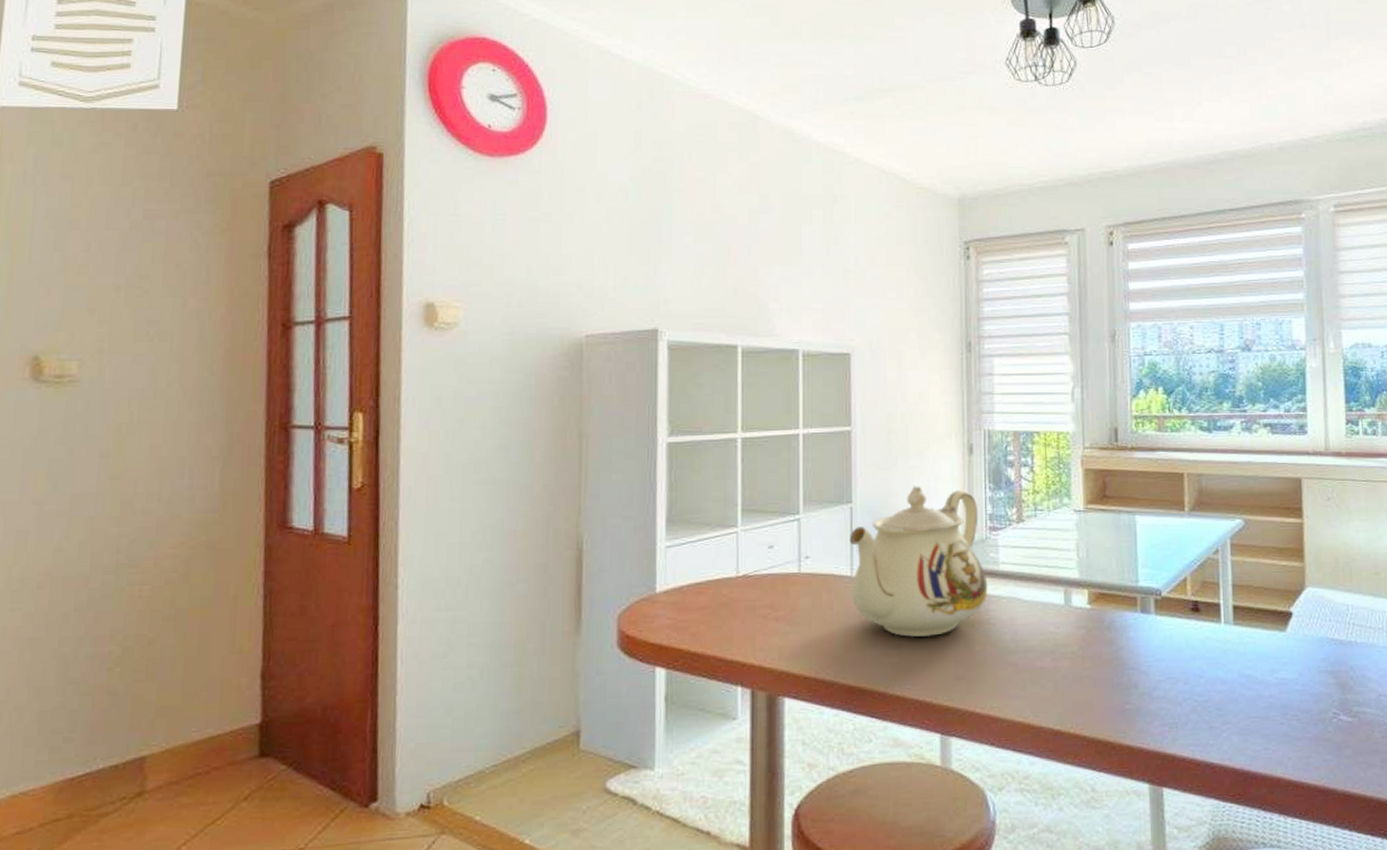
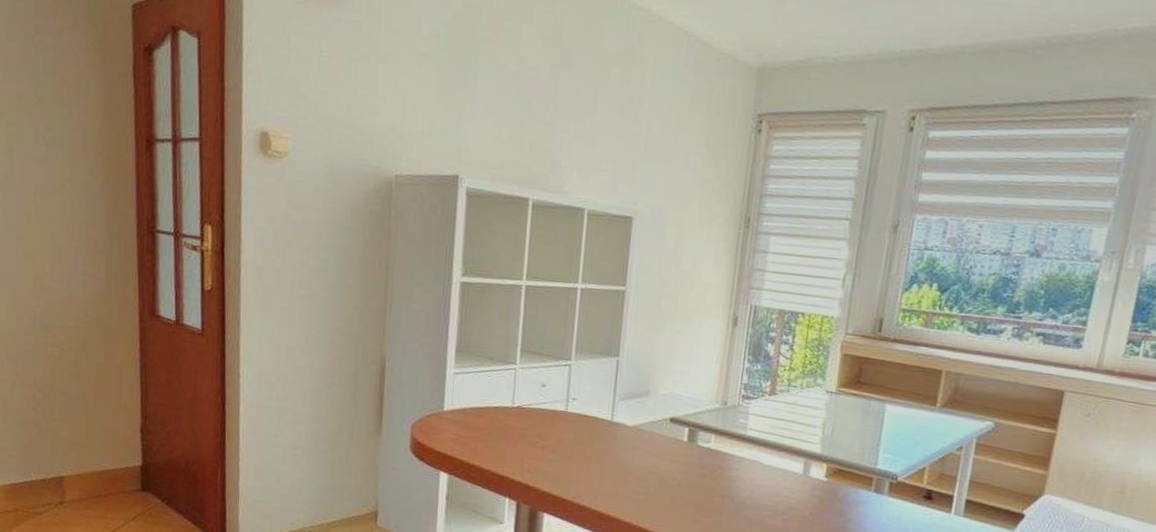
teapot: present [849,486,988,637] -> none [610,349,735,483]

